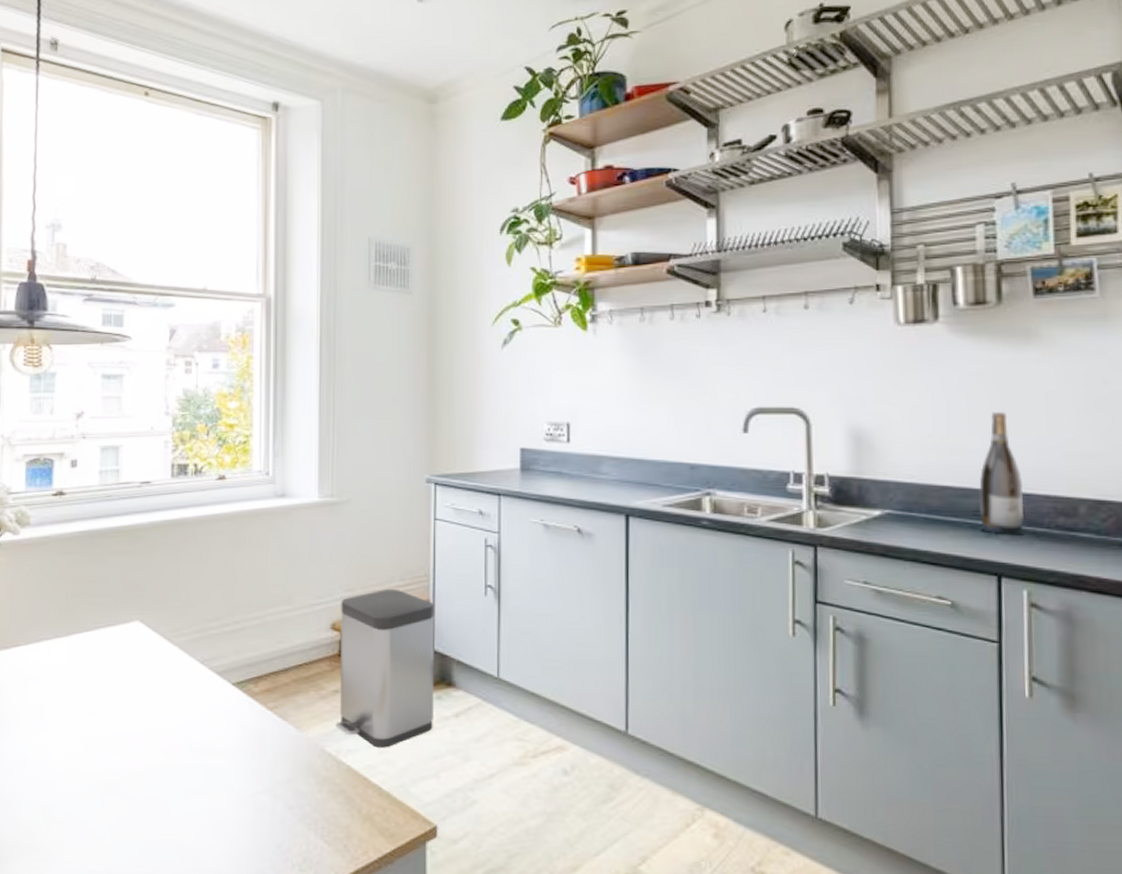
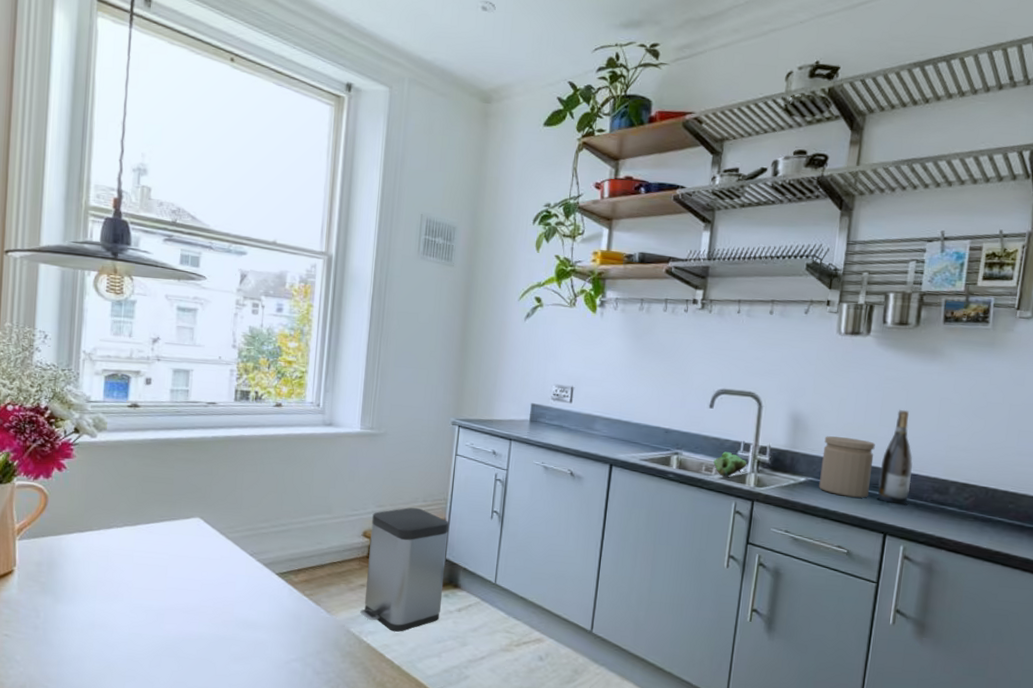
sponge: none [757,486,802,519] -> present [713,451,747,478]
jar: none [898,454,969,531] -> present [819,436,875,498]

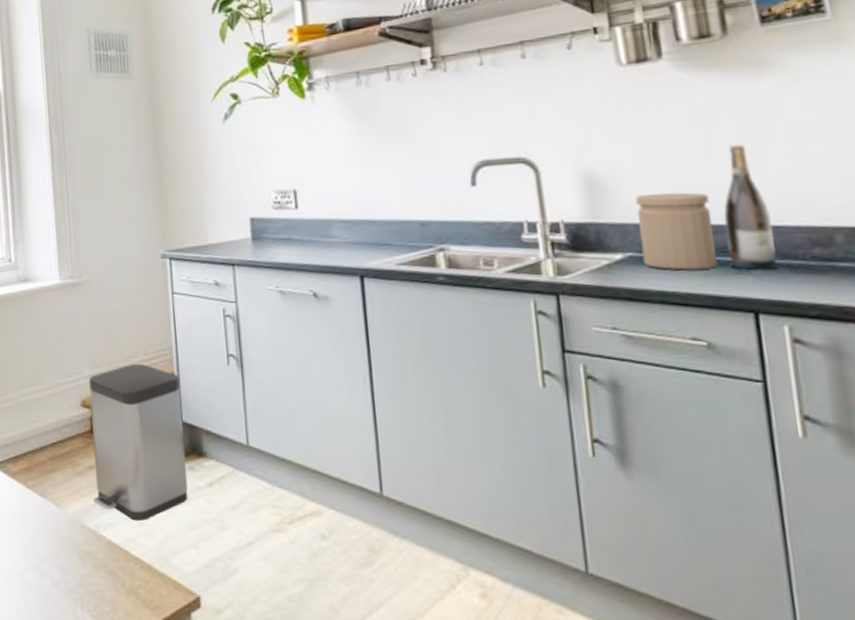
sponge: present [713,451,747,478] -> none [492,237,538,270]

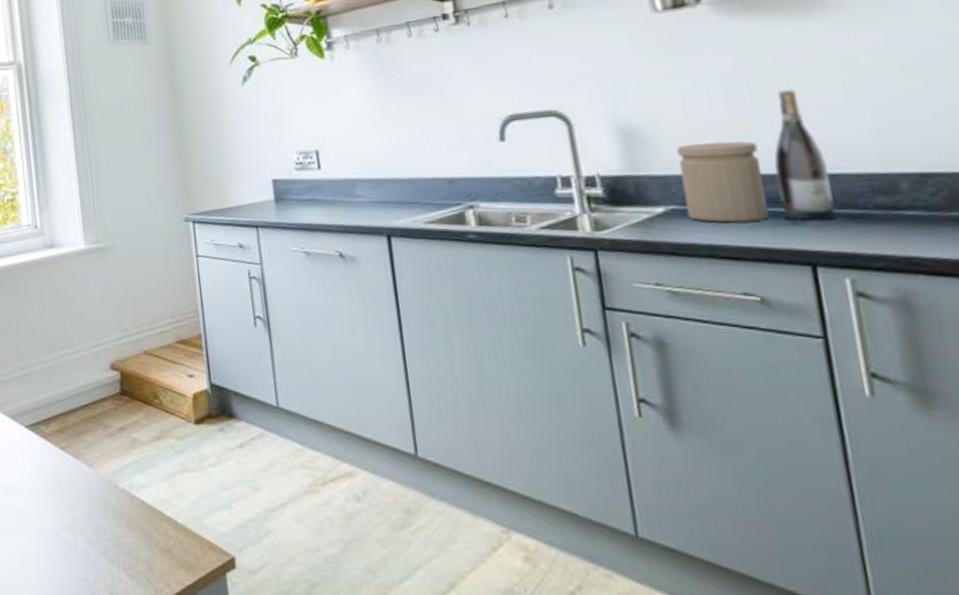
pedal bin: present [89,363,188,521] -> none [117,326,219,482]

